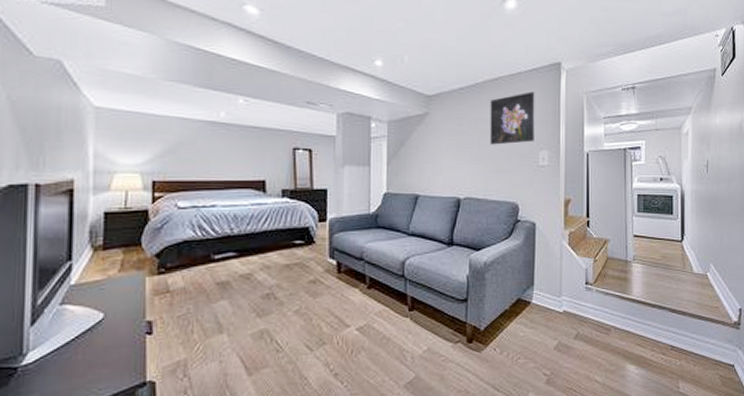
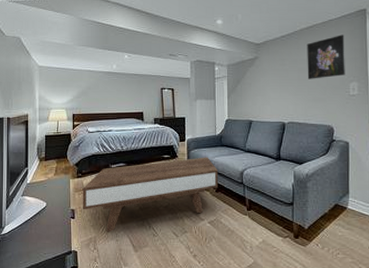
coffee table: none [165,242,372,351] -> present [82,157,219,232]

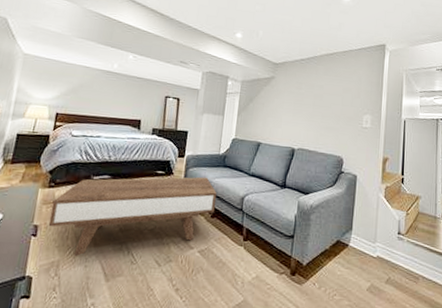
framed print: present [307,34,345,79] -> none [322,66,363,107]

